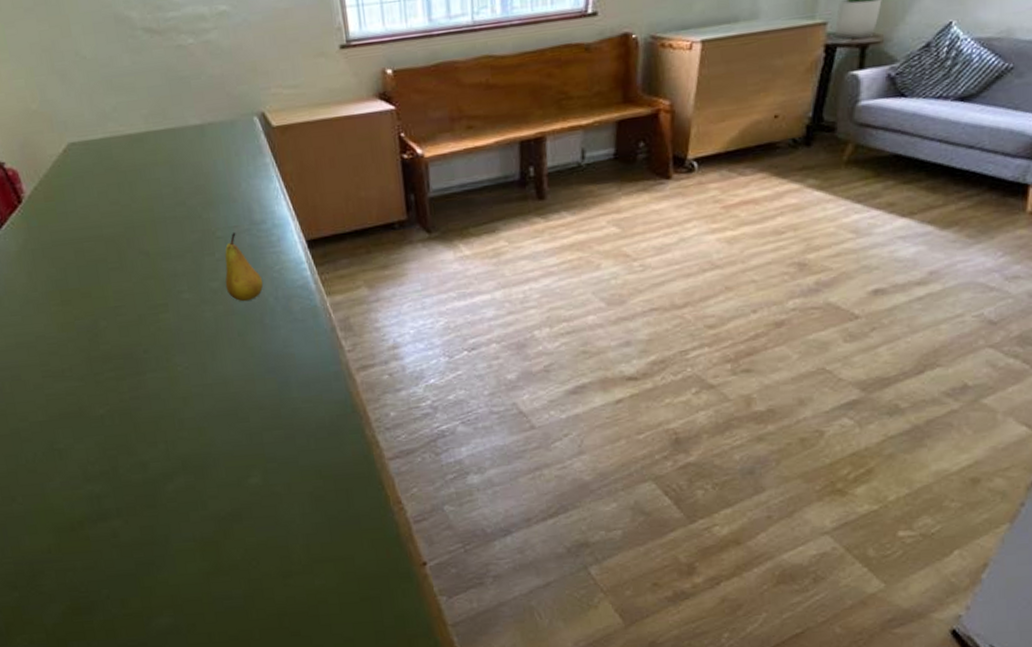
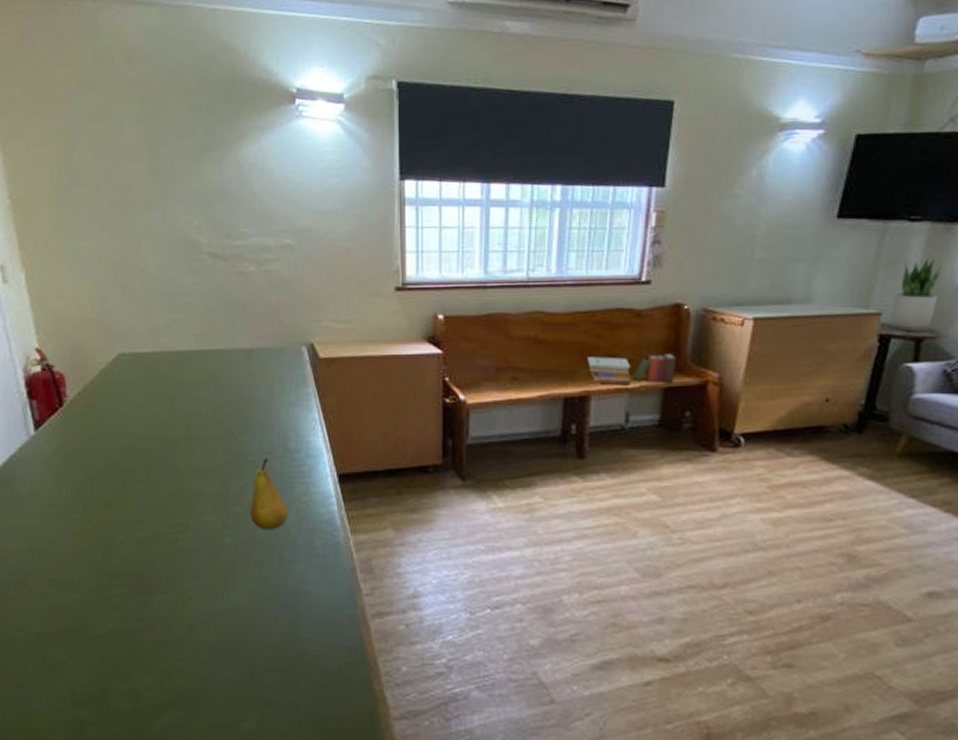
books: none [539,94,584,124] -> present [587,356,631,386]
books: none [585,85,628,116] -> present [633,354,677,384]

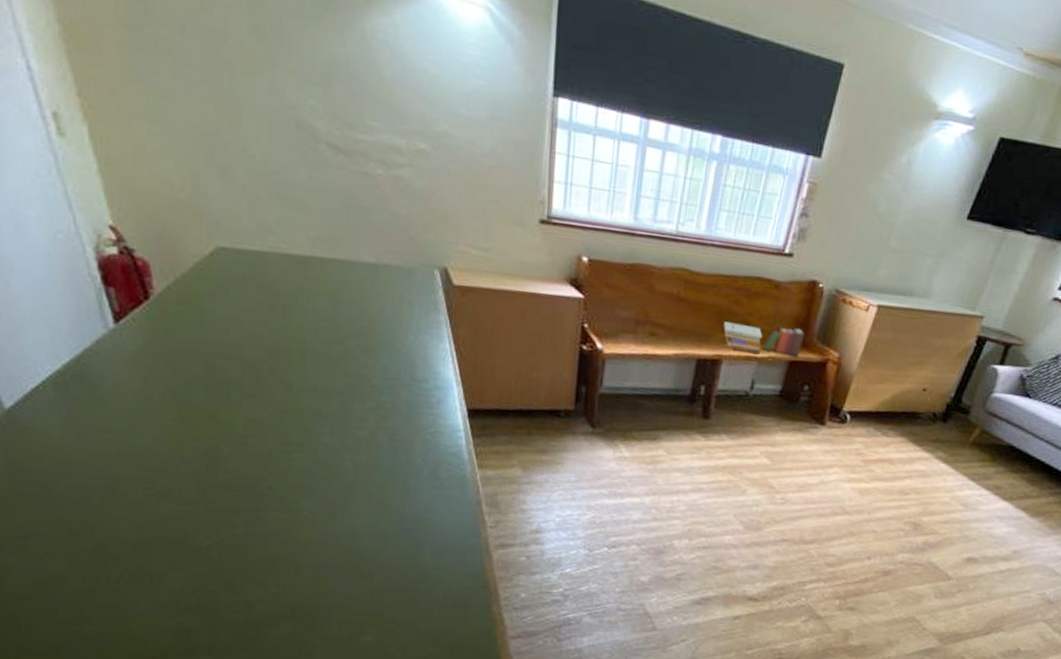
fruit: present [250,457,289,530] -> none [372,383,414,458]
planter: present [890,259,943,331] -> none [988,272,1041,338]

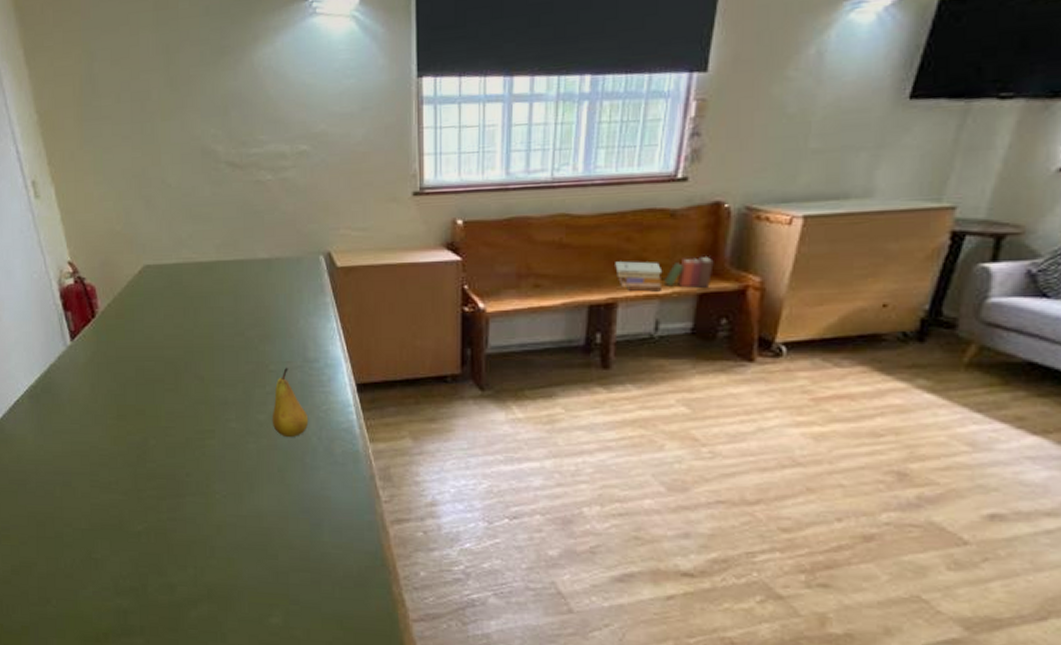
fruit: none [372,383,414,458] -> present [272,367,309,438]

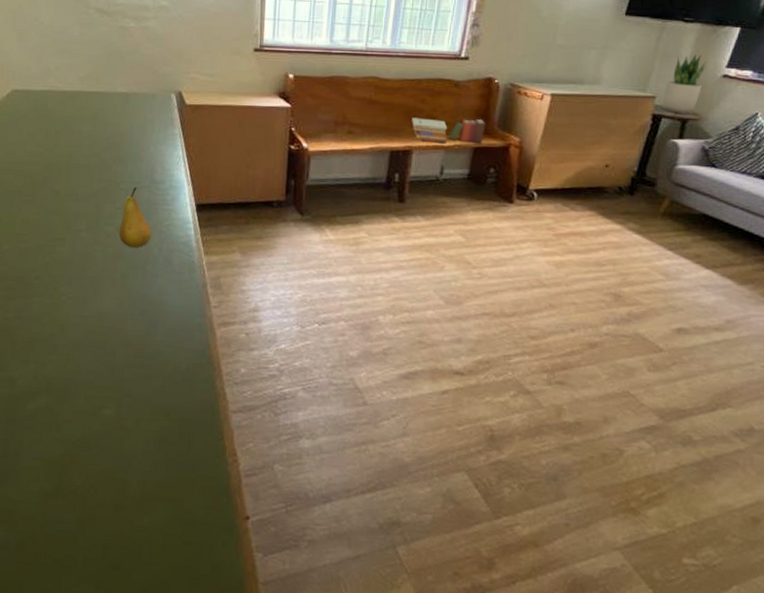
planter: none [965,143,1036,227] -> present [662,55,708,114]

